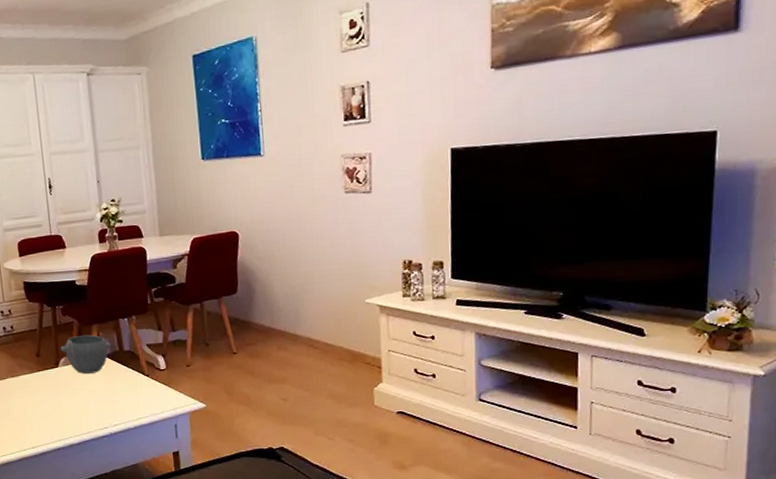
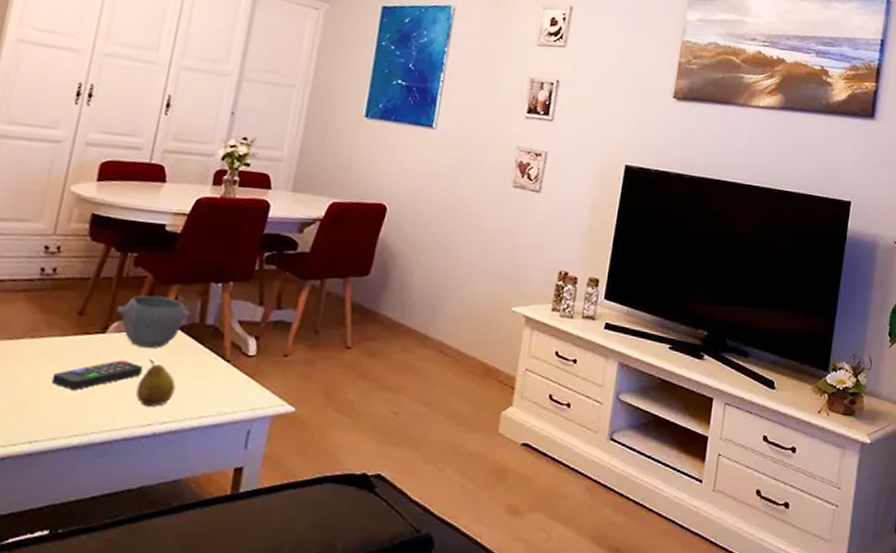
remote control: none [33,384,91,409] -> present [51,360,144,390]
fruit: none [89,381,116,416] -> present [135,359,176,408]

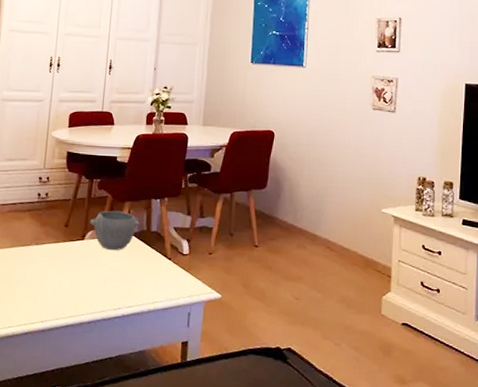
remote control: present [51,360,144,390] -> none [52,259,112,282]
fruit: present [135,359,176,408] -> none [108,258,135,295]

